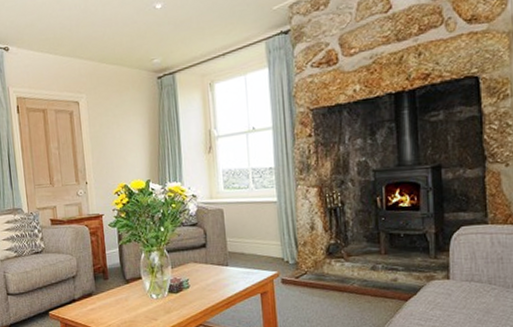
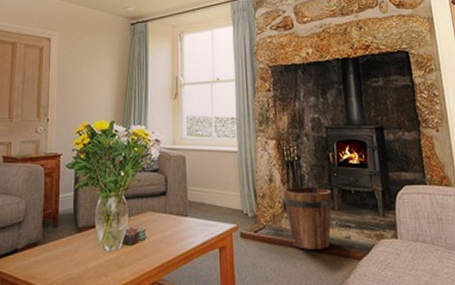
bucket: none [325,232,378,293] -> present [282,187,332,250]

